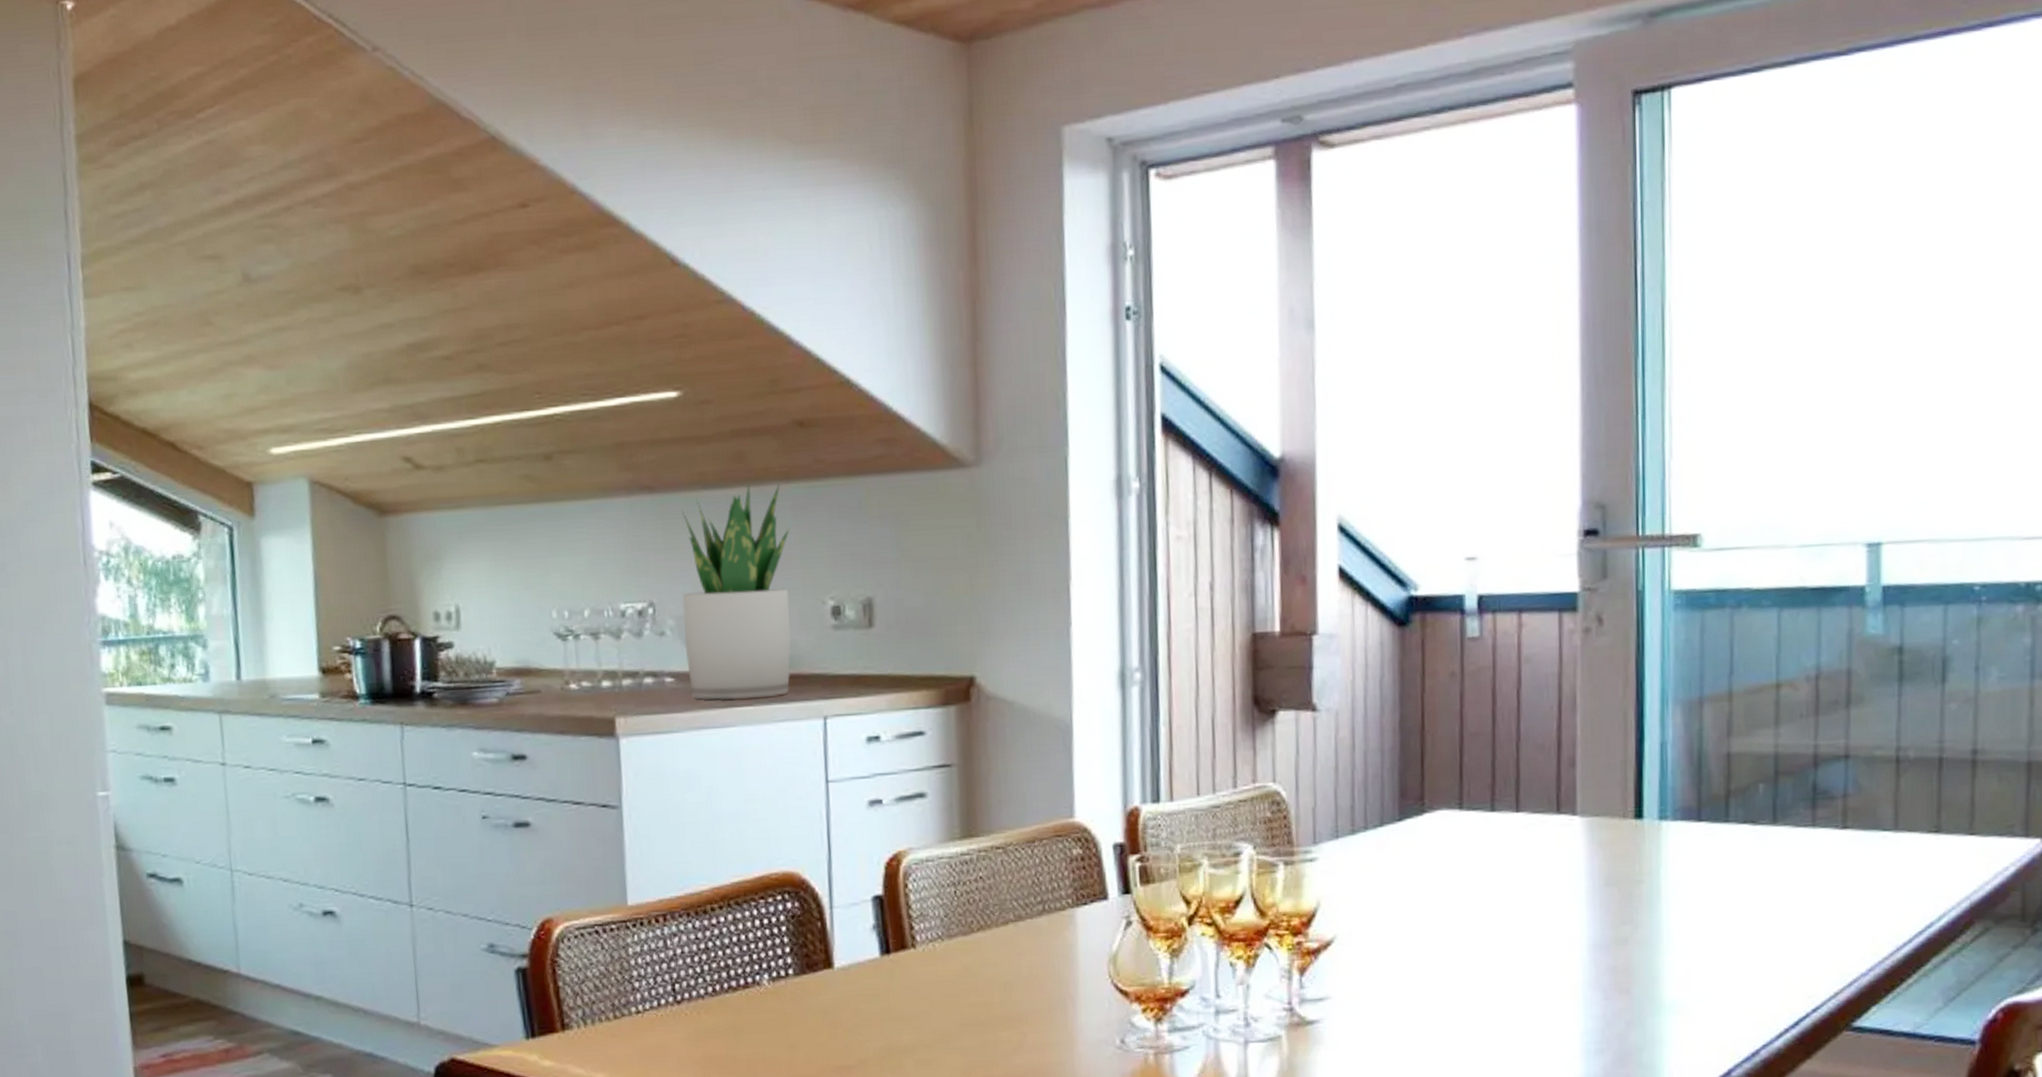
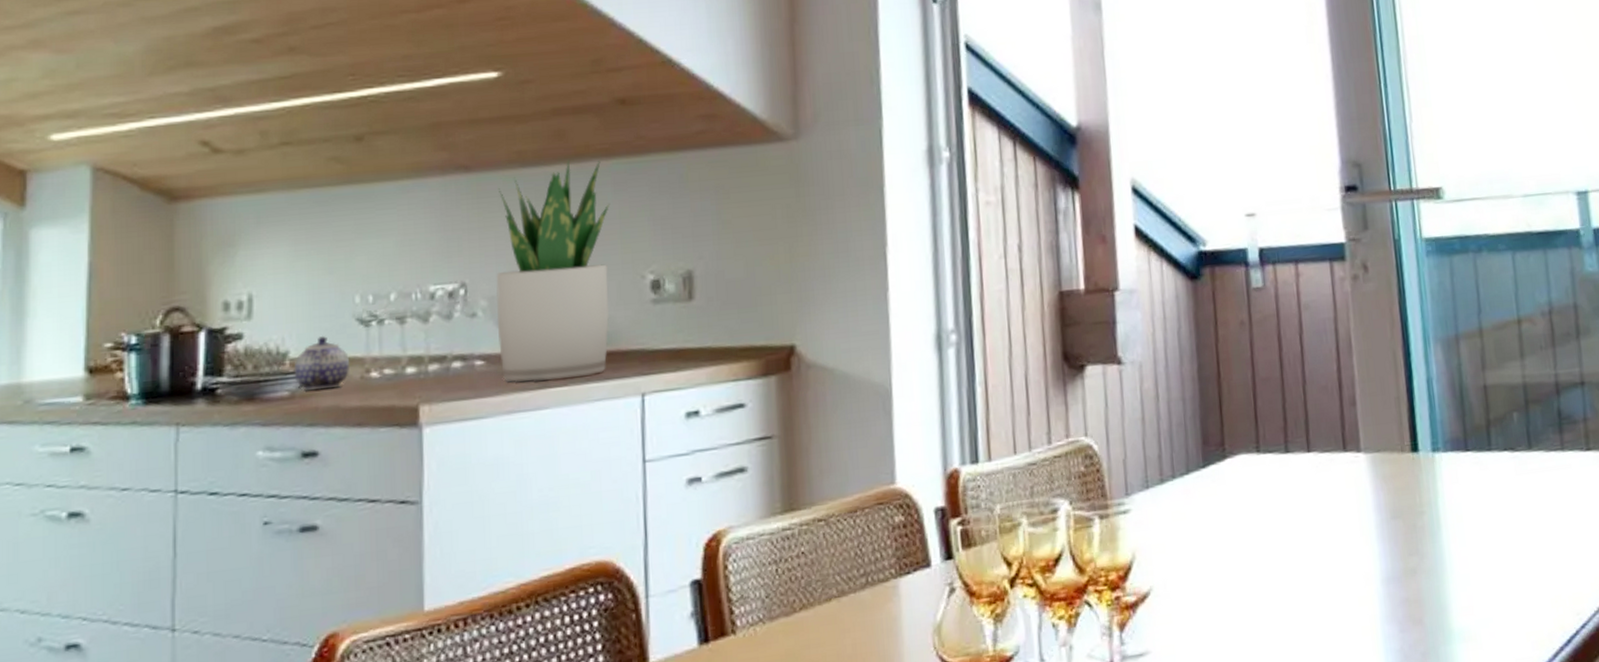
teapot: none [500,647,551,699] -> present [294,335,350,391]

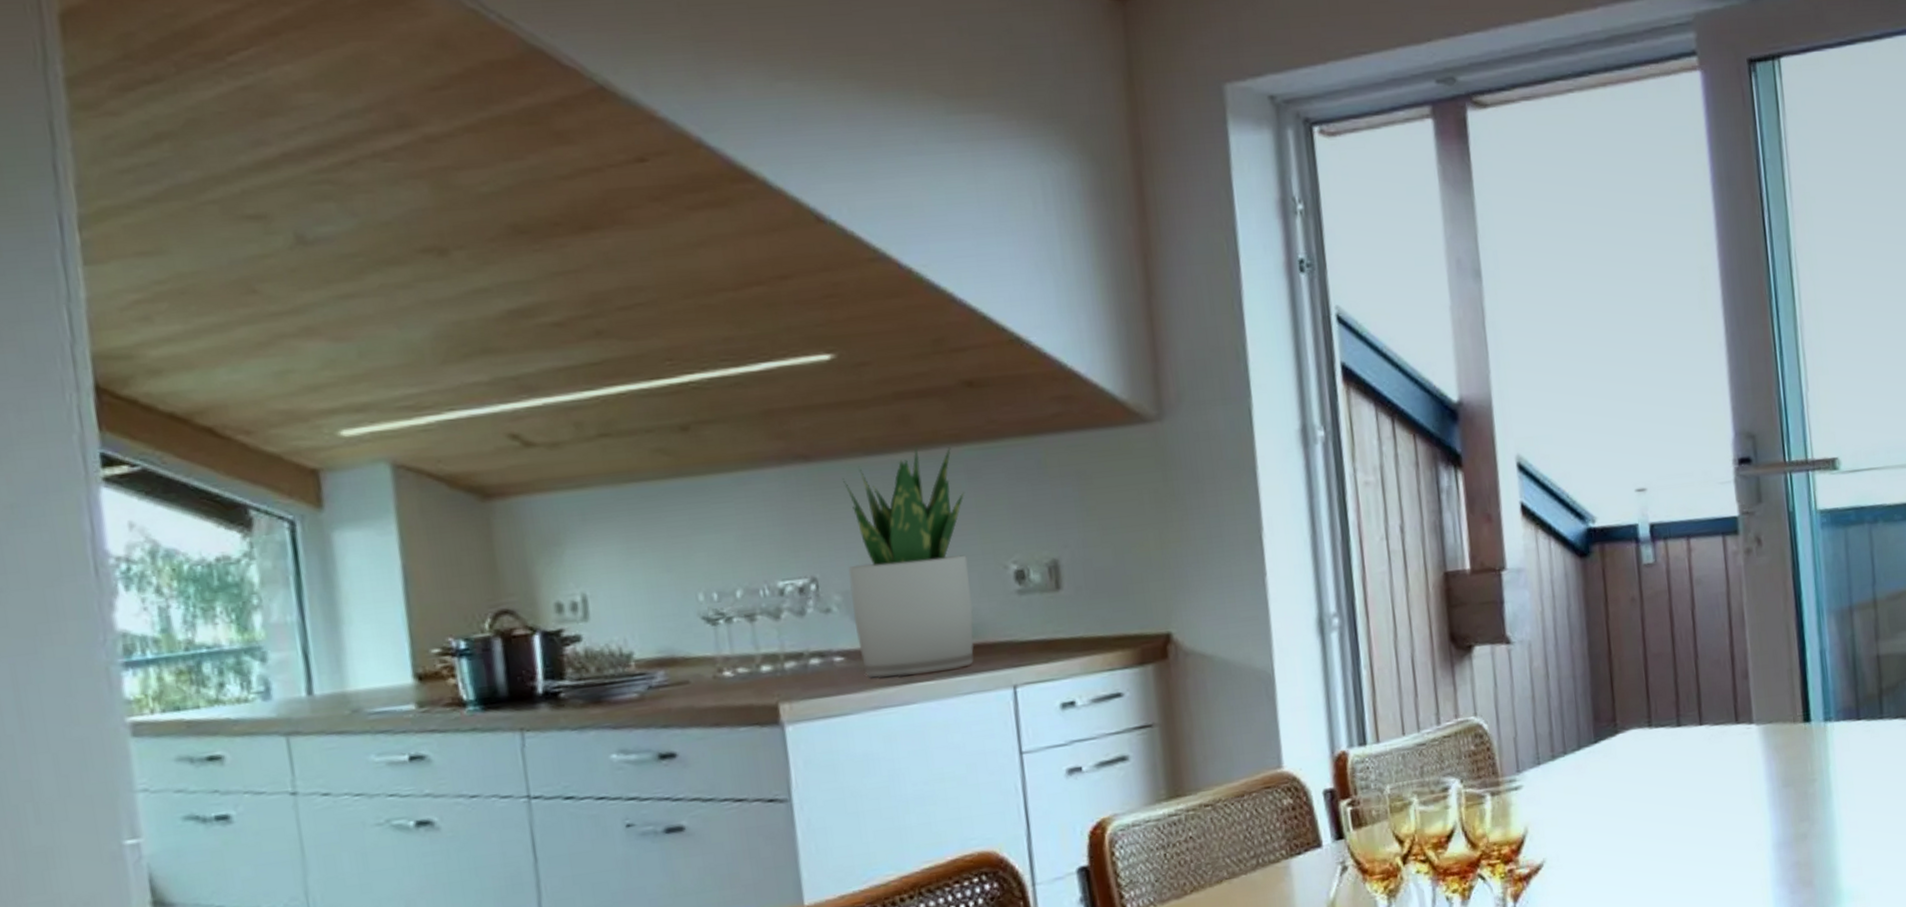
teapot: present [294,335,350,391] -> none [640,635,701,693]

